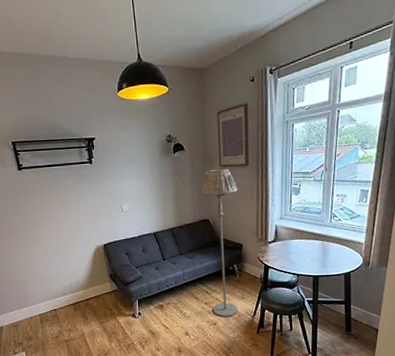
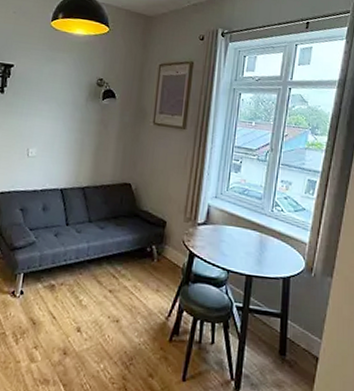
floor lamp: present [202,168,238,317] -> none [117,125,171,314]

